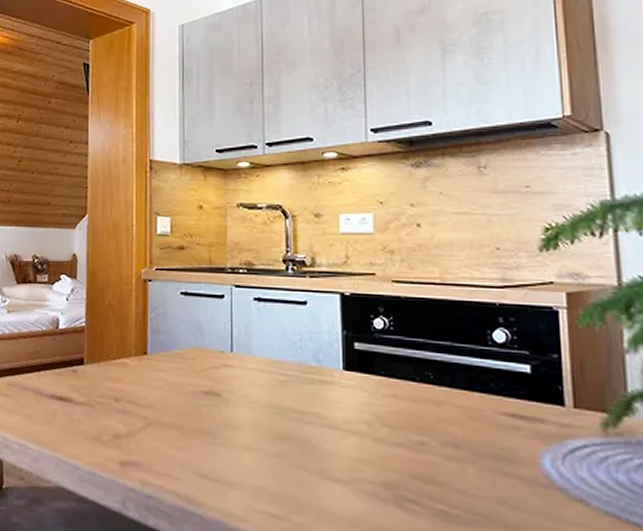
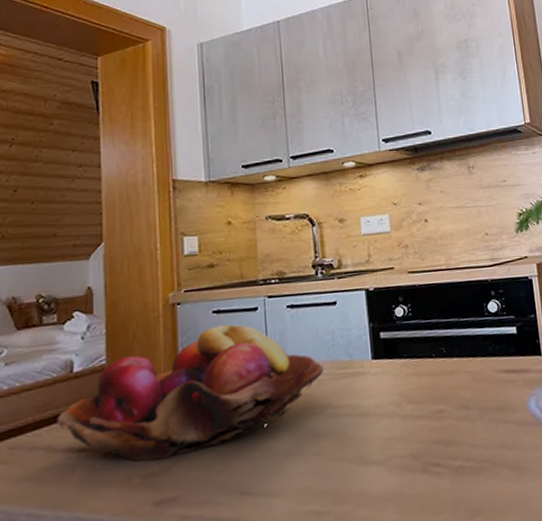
fruit basket: none [44,307,290,424] -> present [57,324,324,462]

